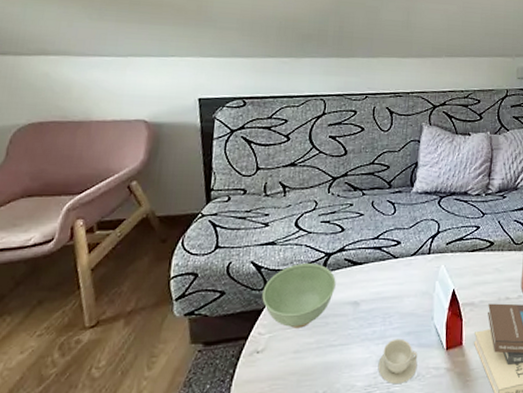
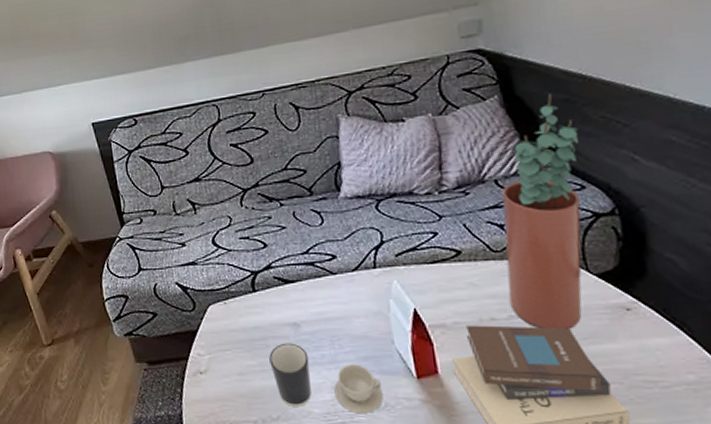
bowl: present [262,262,336,328] -> none [193,282,270,350]
mug: none [326,320,362,381] -> present [269,343,312,407]

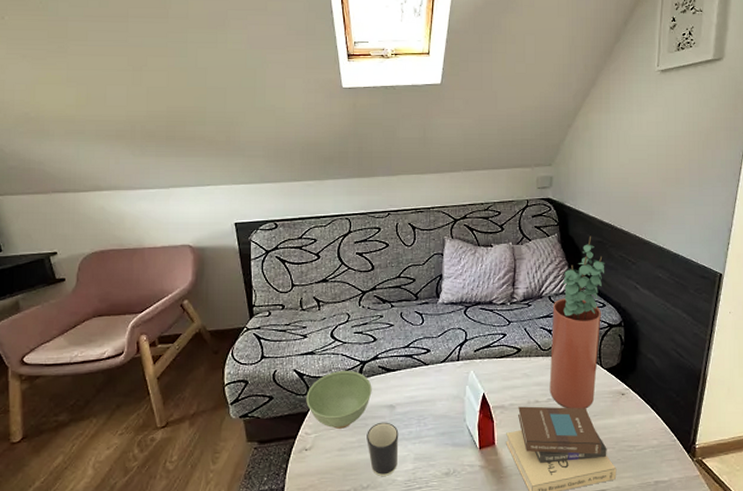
bowl: none [193,282,270,350] -> present [306,370,372,429]
teacup: present [334,364,383,414] -> none [416,438,453,480]

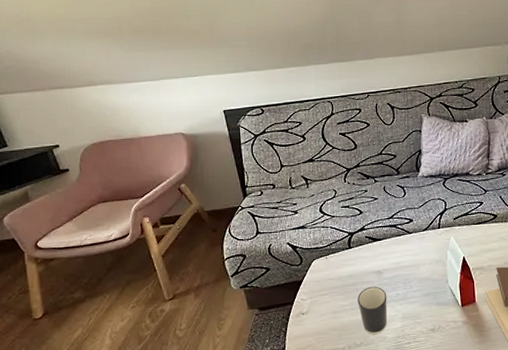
bowl: present [306,370,372,429] -> none [300,241,361,294]

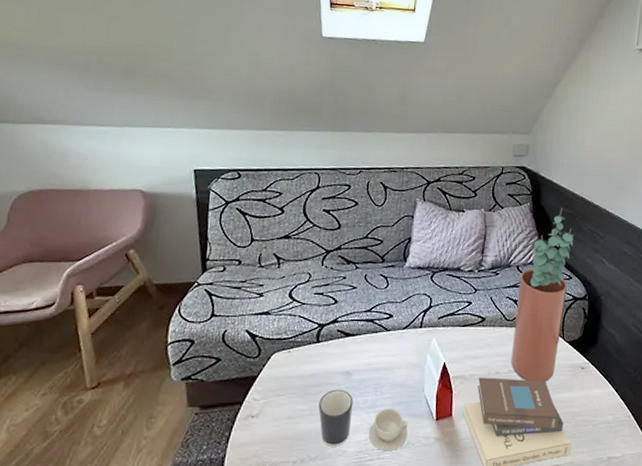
teacup: none [404,299,438,336] -> present [369,408,408,452]

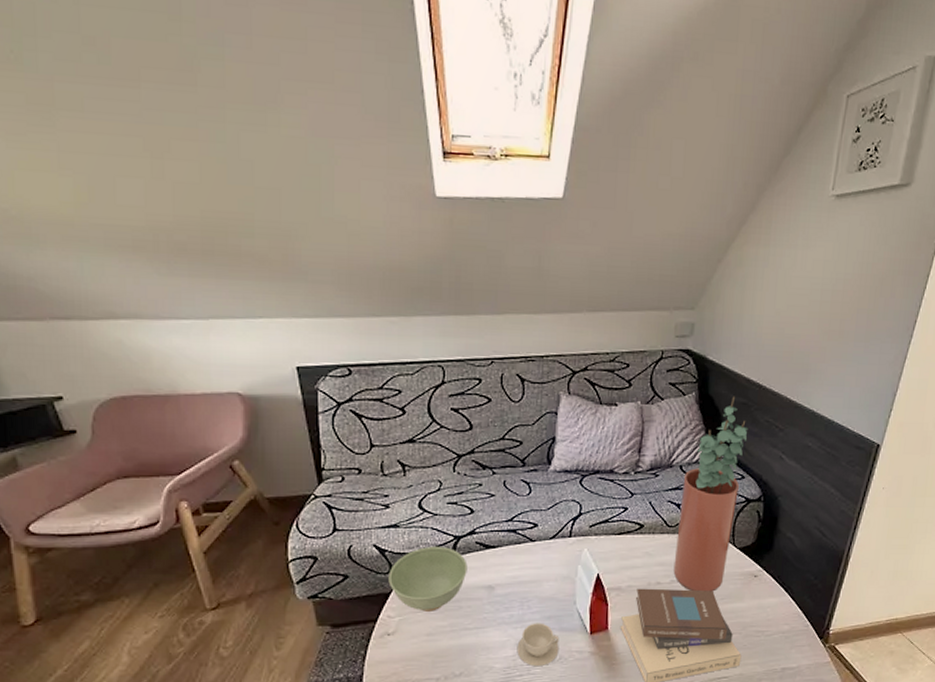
bowl: none [256,332,329,395] -> present [388,546,468,612]
mug: present [318,389,353,446] -> none [460,604,498,663]

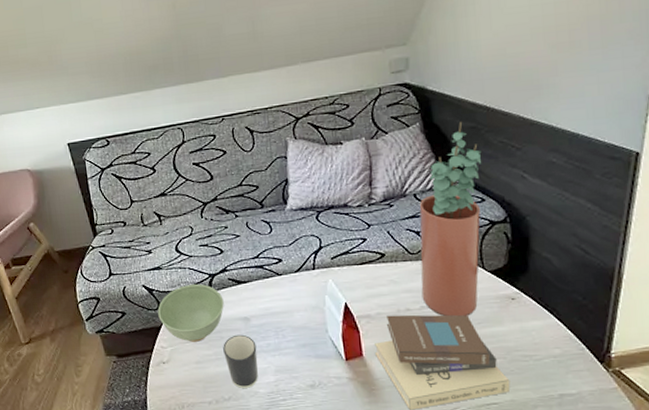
mug: none [460,604,498,663] -> present [223,334,258,388]
teacup: present [517,623,560,667] -> none [277,350,318,392]

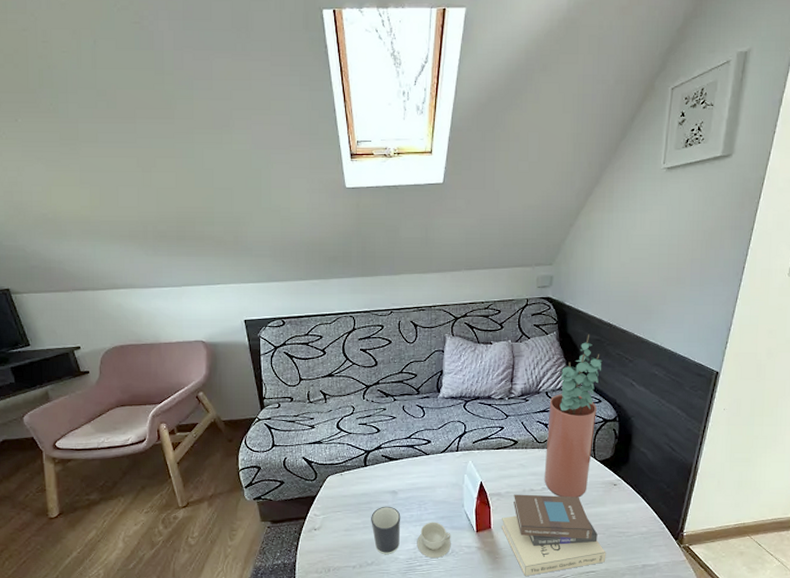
bowl: present [157,283,224,342] -> none [314,458,376,511]
teacup: none [277,350,318,392] -> present [417,522,451,559]

